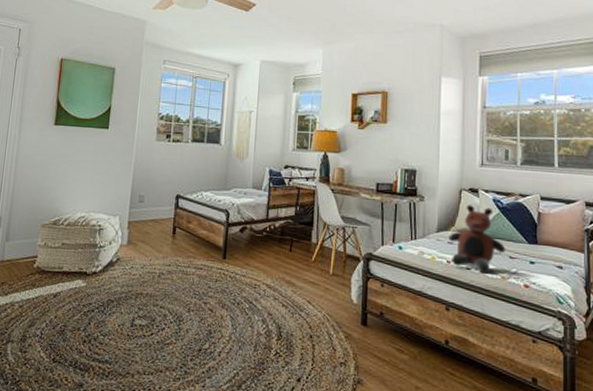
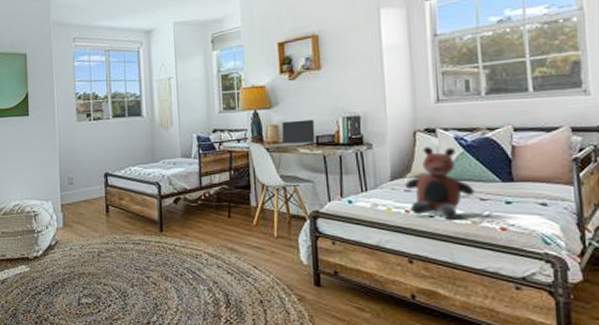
laptop: none [335,166,377,192] -> present [270,119,316,148]

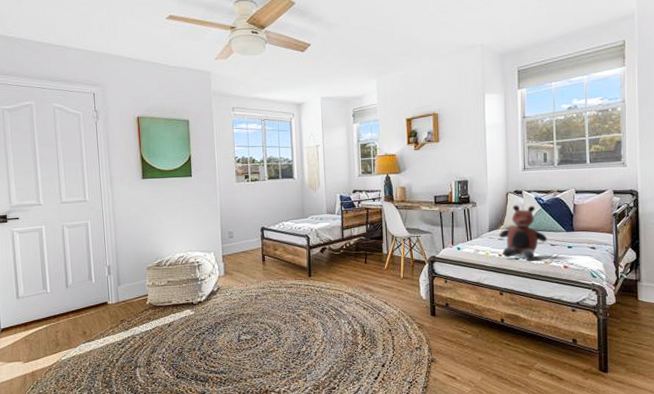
laptop: present [270,119,316,148] -> none [399,182,434,206]

